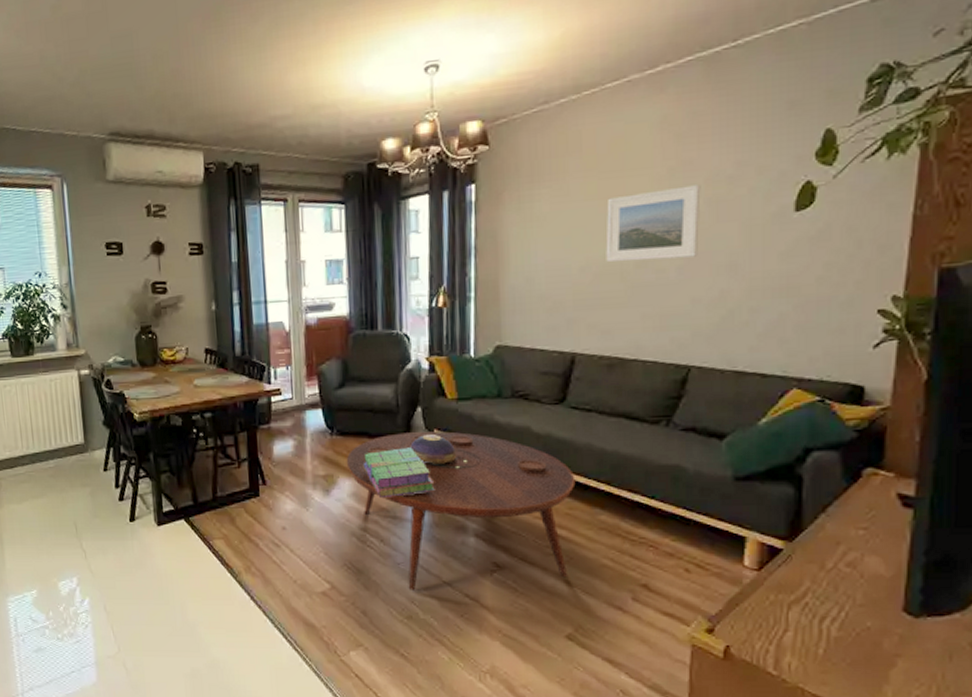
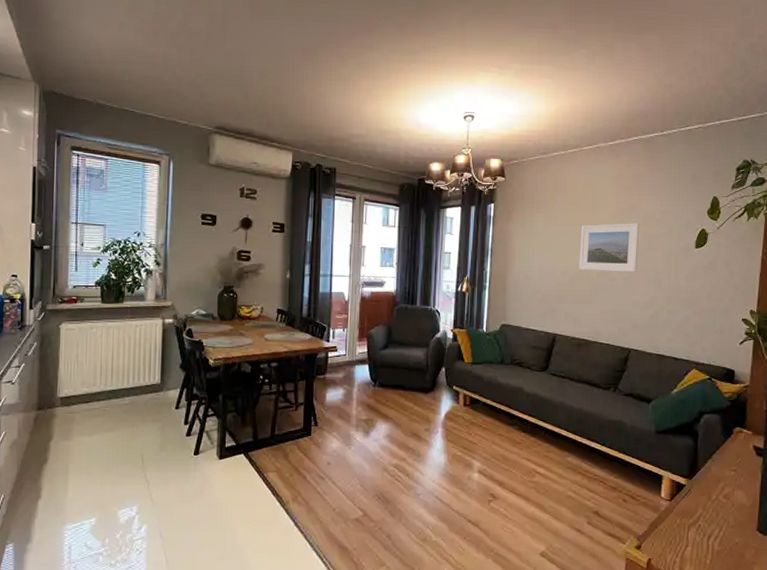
coffee table: present [346,431,576,590] -> none [384,387,552,517]
stack of books: present [362,447,435,499] -> none [397,399,451,440]
decorative bowl: present [410,435,457,463] -> none [434,390,469,412]

